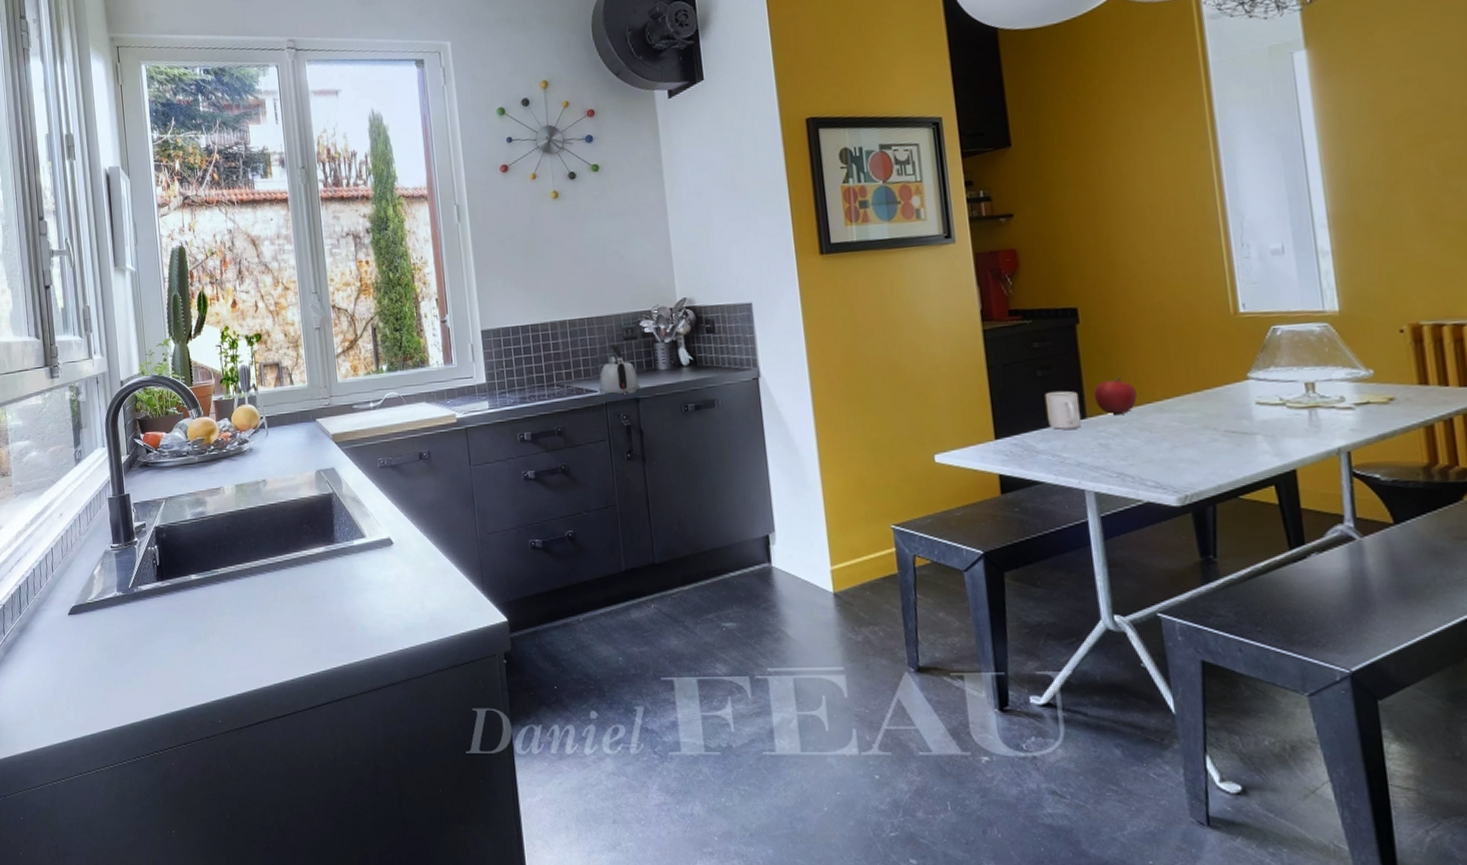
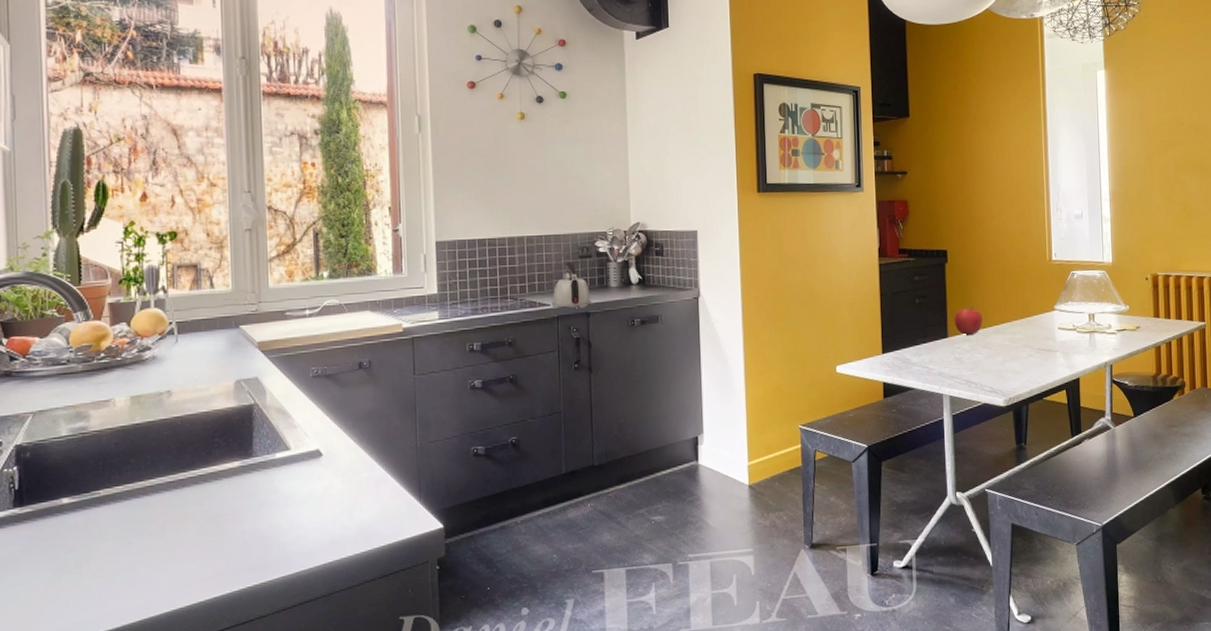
mug: present [1044,390,1081,430] -> none [919,315,945,346]

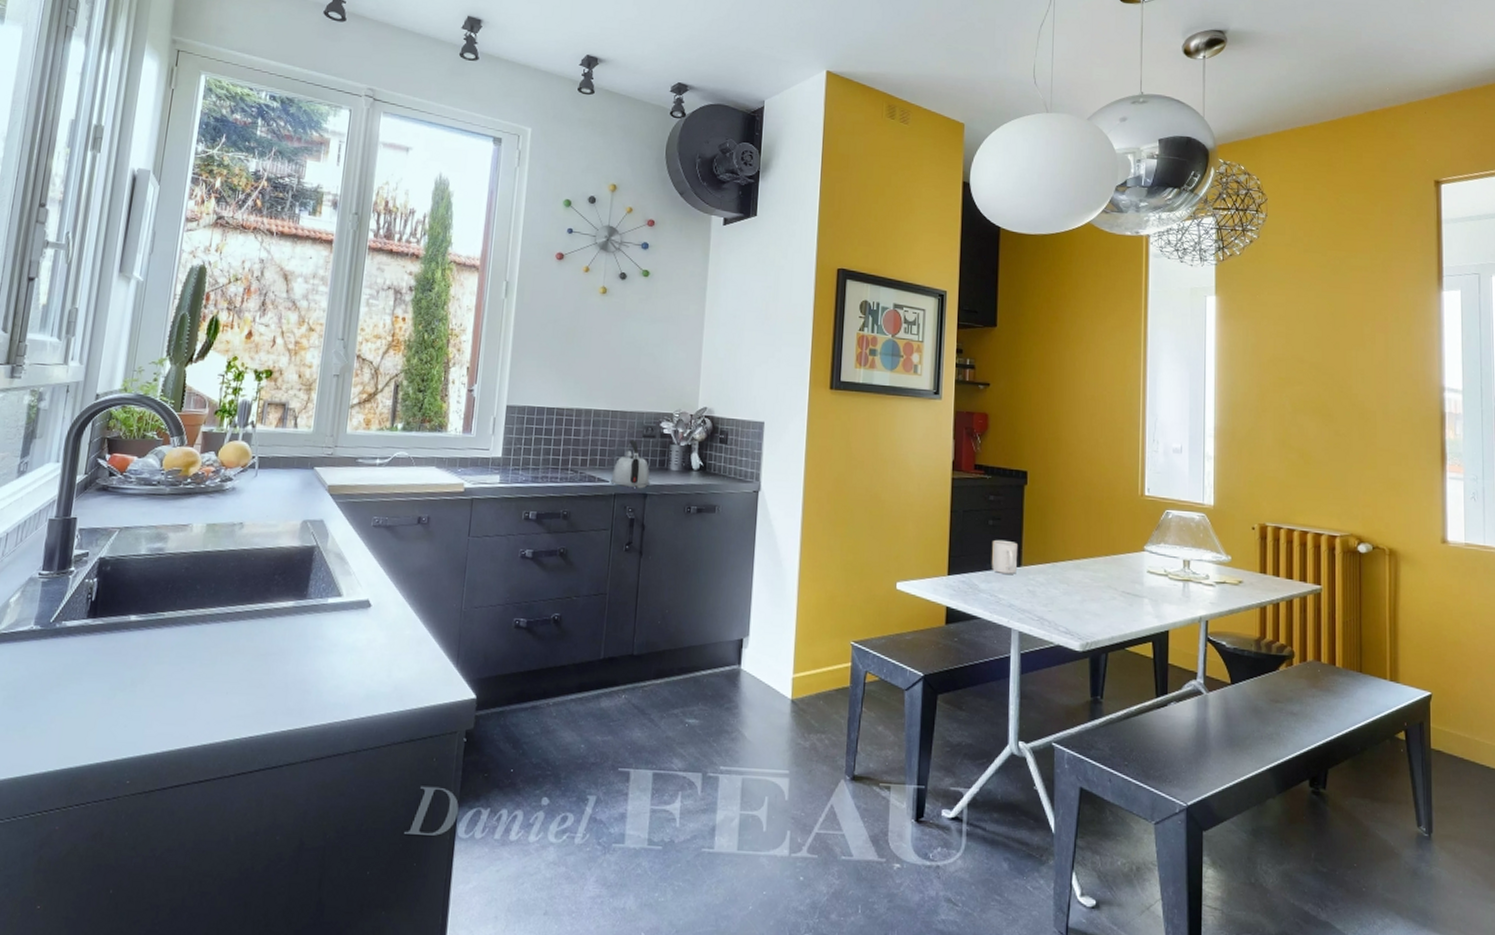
mug: none [919,315,945,346] -> present [991,539,1019,574]
fruit: present [954,305,983,335] -> none [1029,534,1062,567]

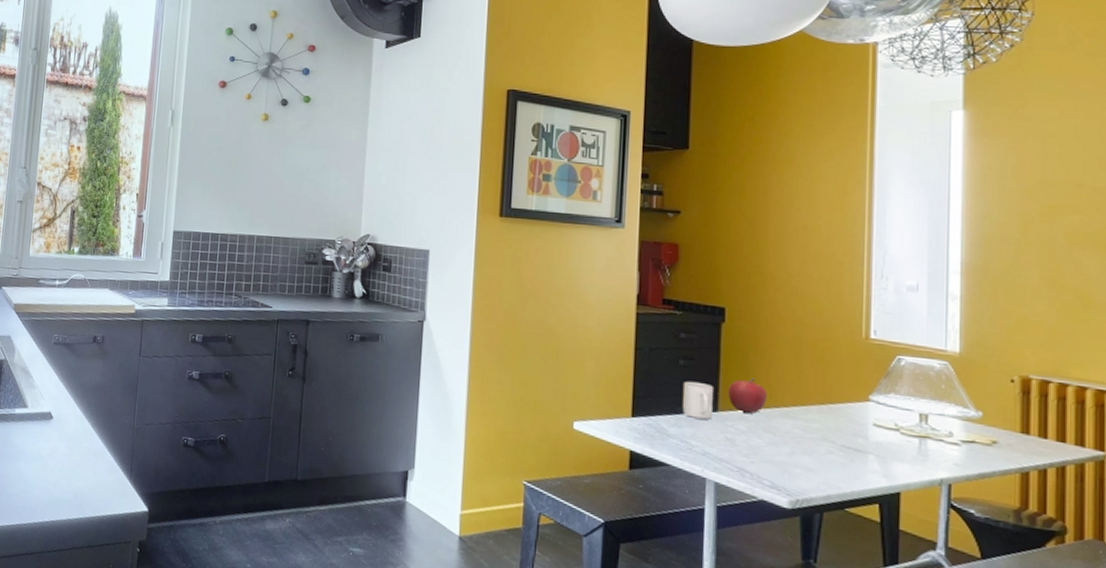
kettle: present [611,439,650,489] -> none [274,266,313,316]
fruit: none [1029,534,1062,567] -> present [727,378,767,414]

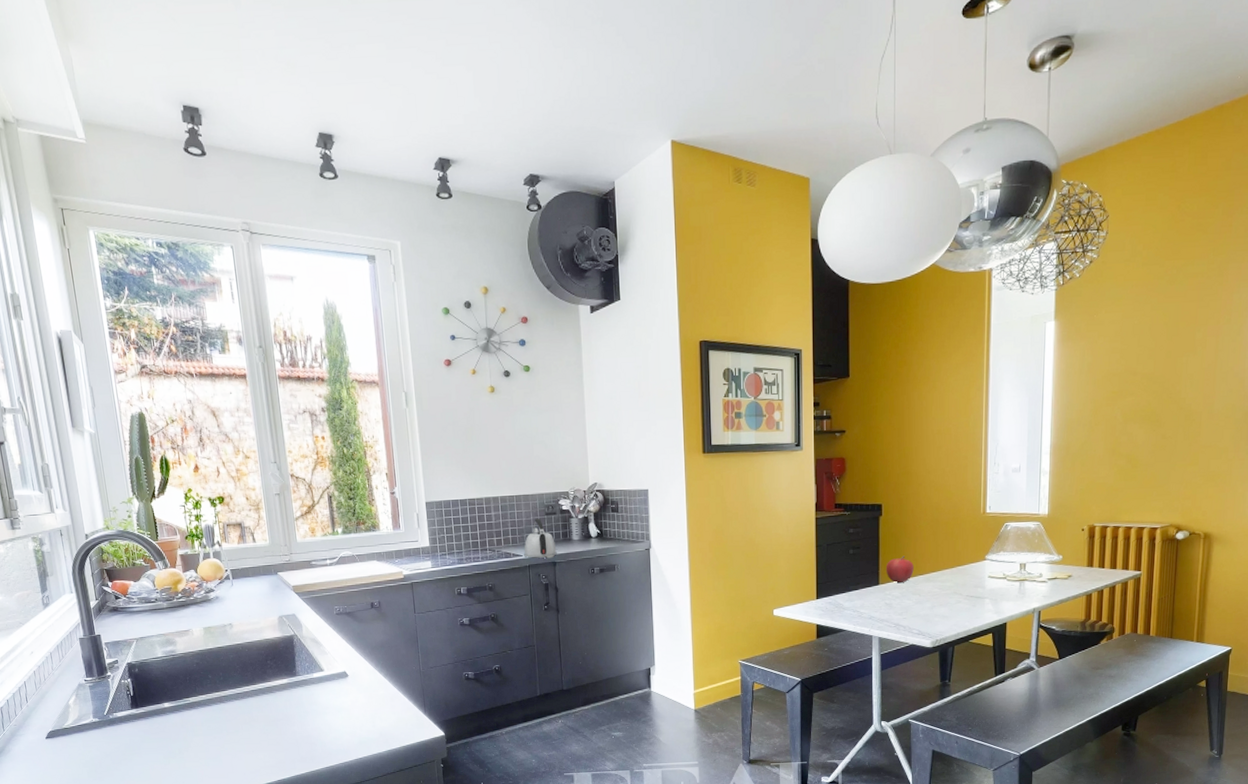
kettle: none [274,266,313,316] -> present [524,518,557,559]
mug: present [681,381,715,420] -> none [853,564,876,593]

